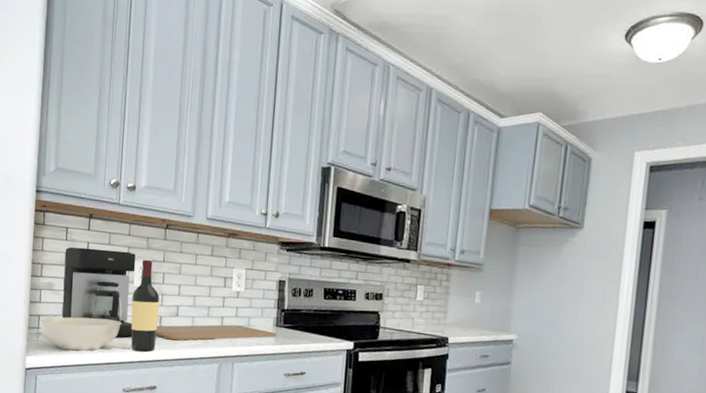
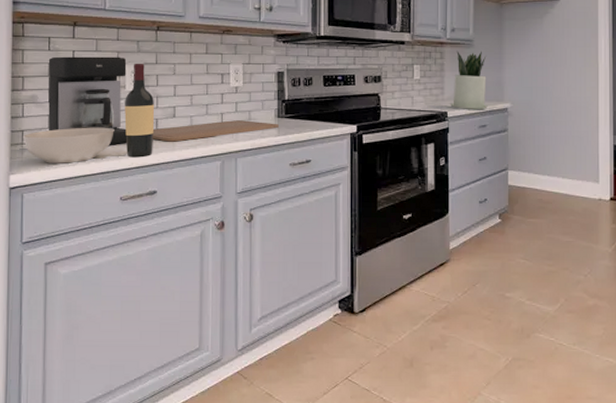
planter: none [452,274,496,339] -> present [450,51,488,110]

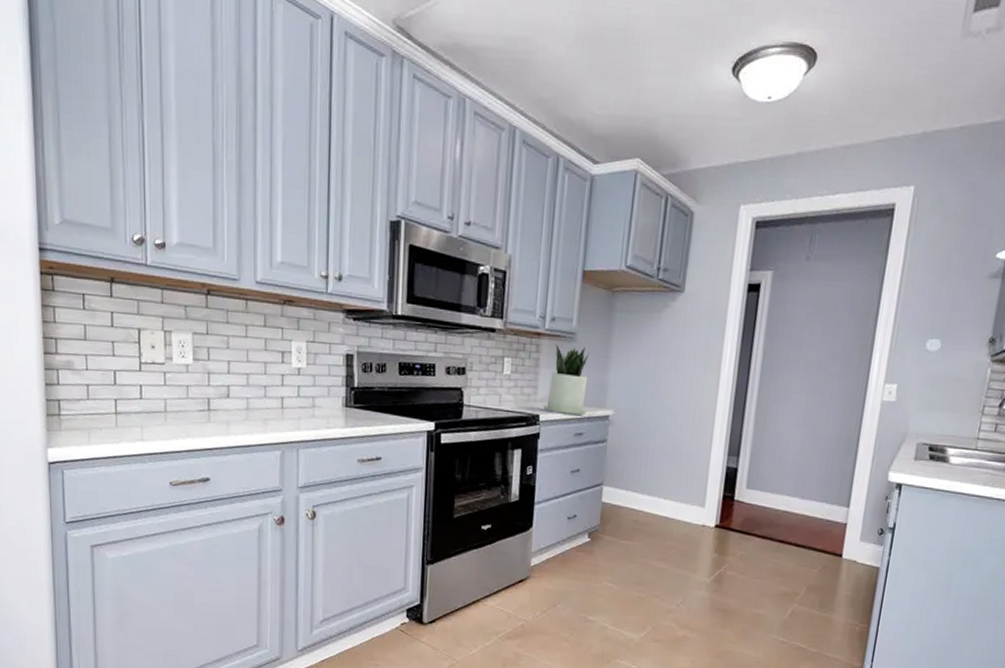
bowl: present [22,127,115,163] -> none [59,401,162,441]
coffee maker: present [48,56,127,144] -> none [83,317,175,423]
wine bottle: present [124,63,155,158] -> none [172,331,206,441]
chopping board: present [152,120,279,142] -> none [204,406,346,426]

